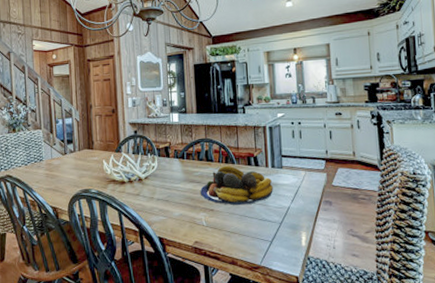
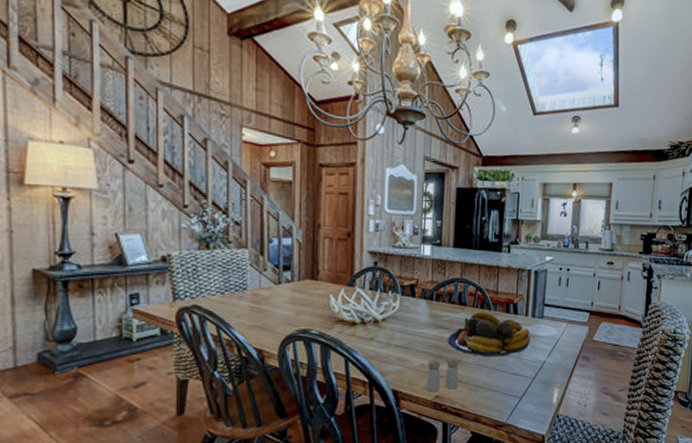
salt and pepper shaker: none [186,207,214,239] -> present [427,358,459,392]

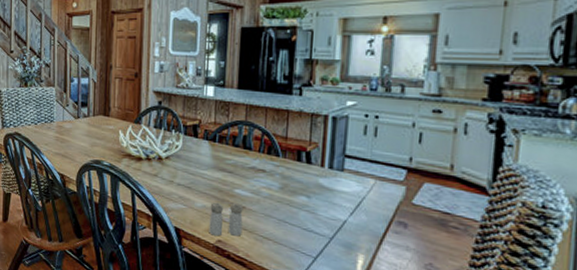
fruit bowl: present [448,311,531,356] -> none [231,157,328,209]

